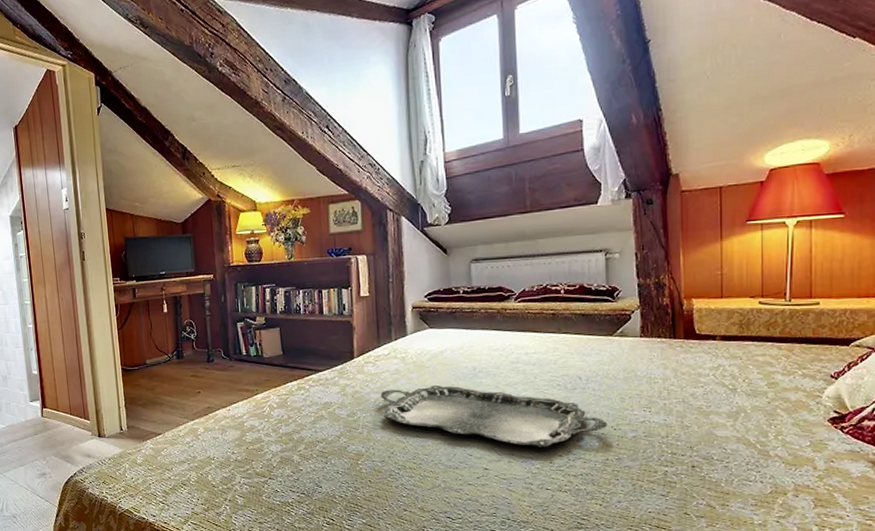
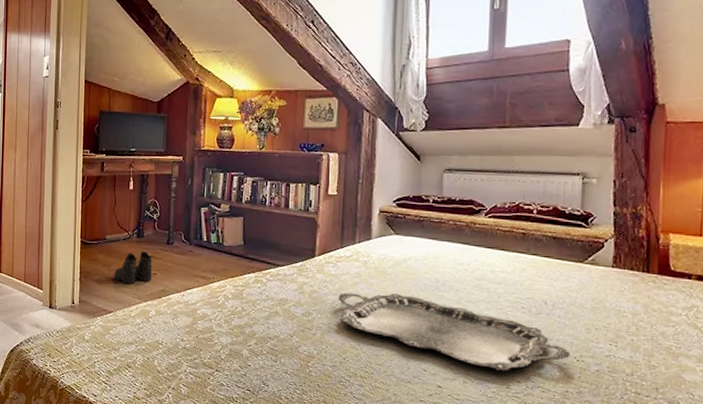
boots: none [158,371,196,404] -> present [114,251,153,284]

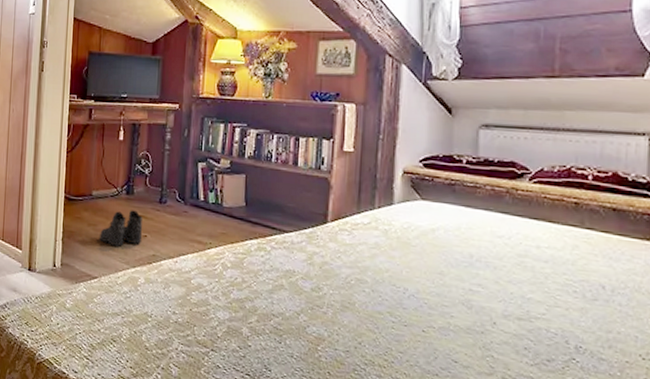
serving tray: present [338,293,570,371] -> none [353,266,634,368]

